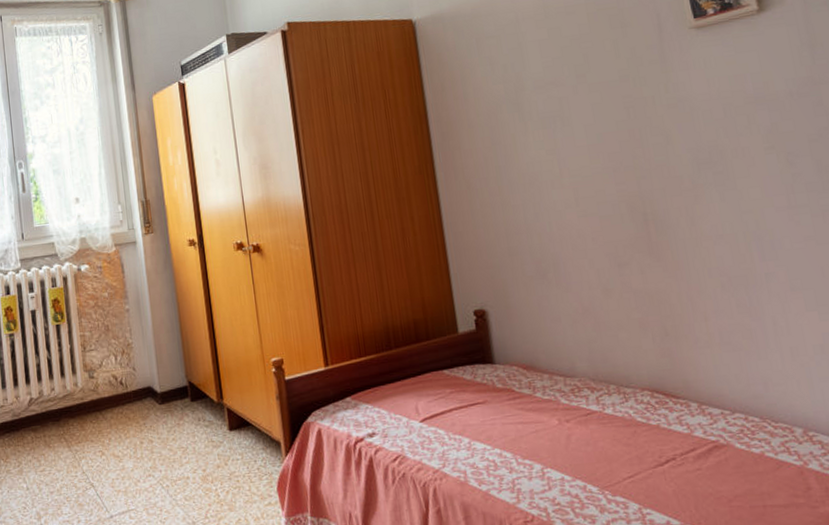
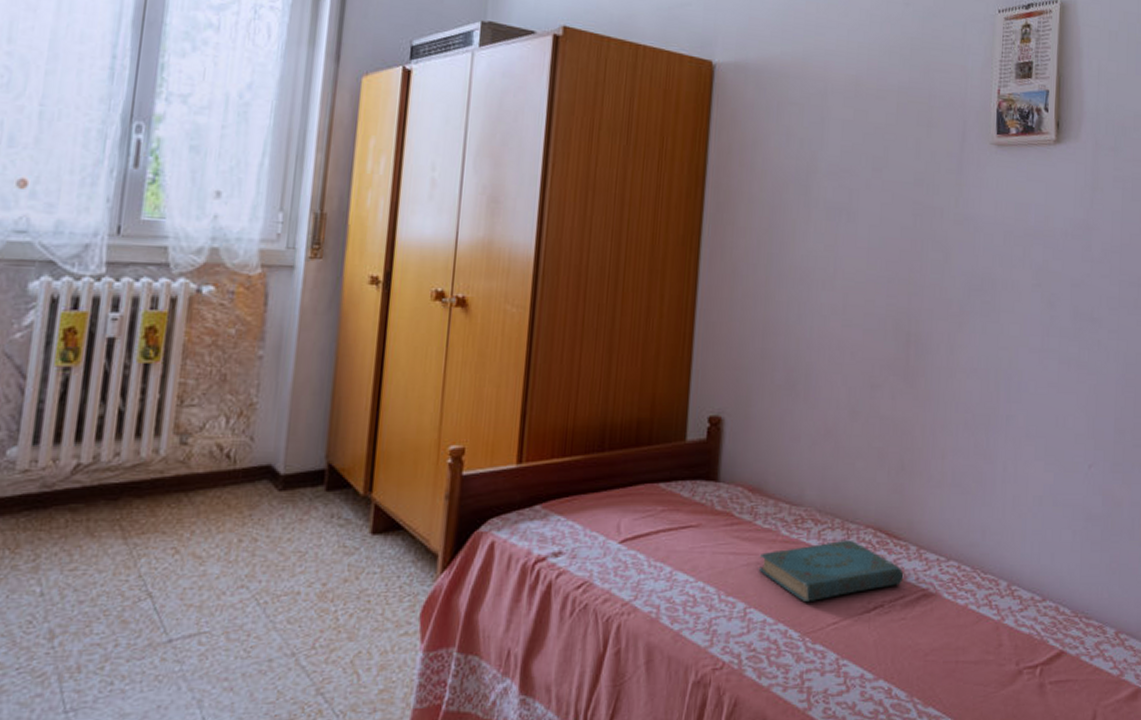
book: none [545,402,691,461] -> present [758,539,904,603]

